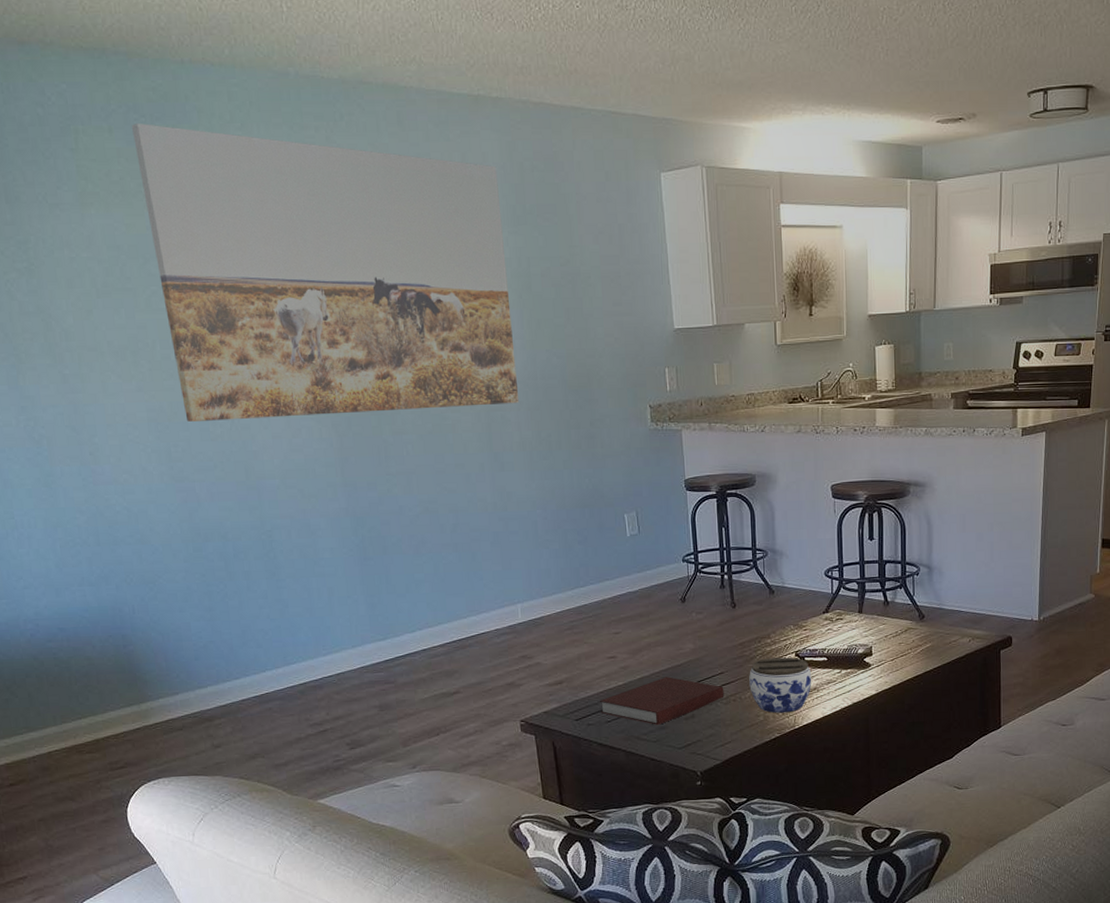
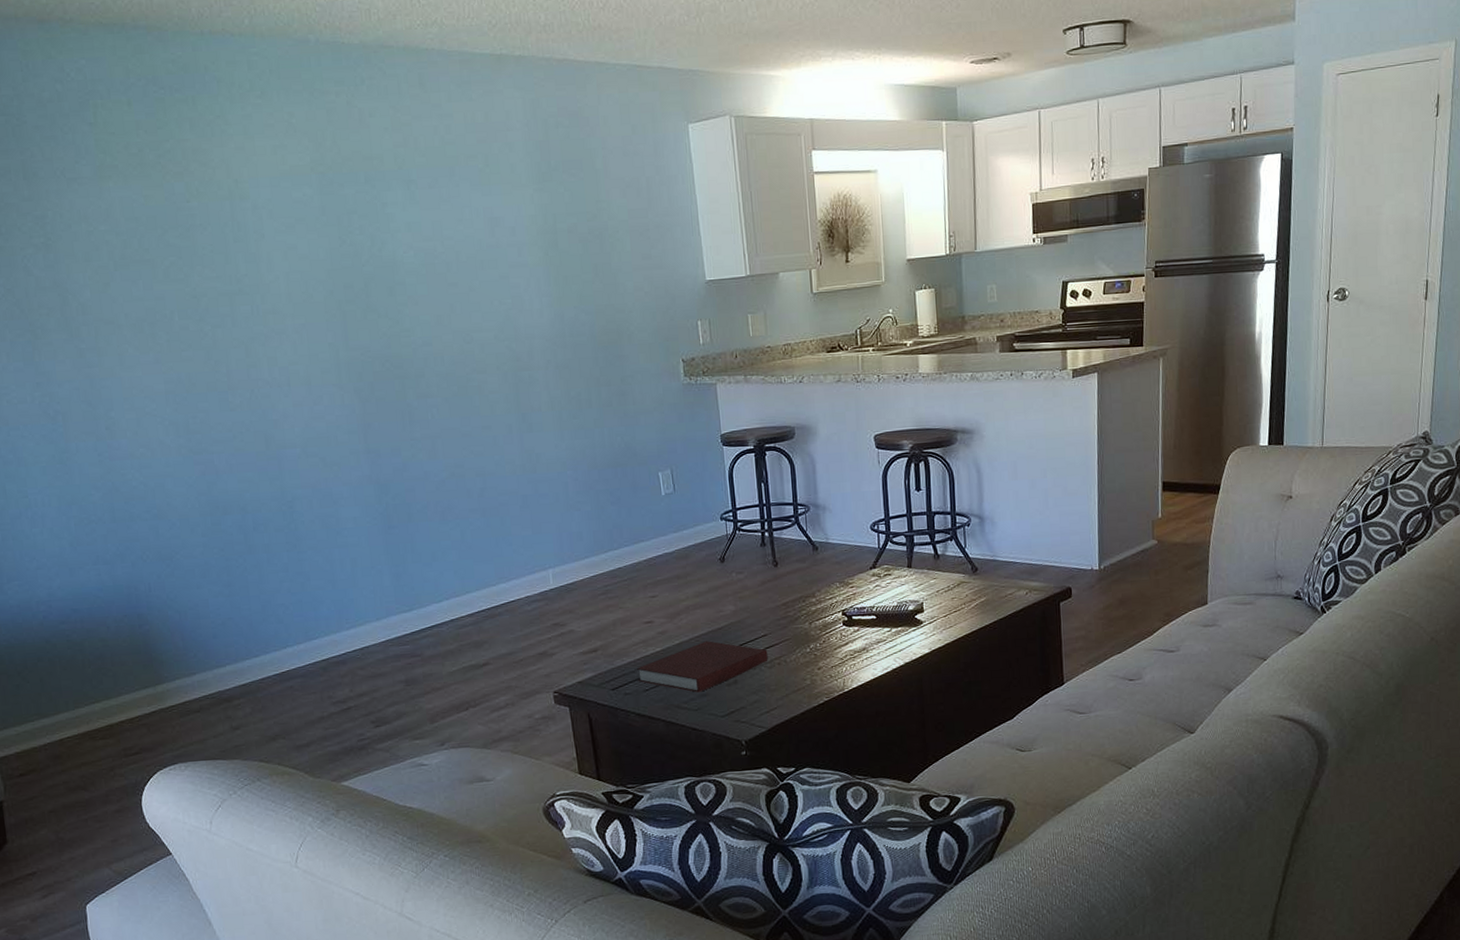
wall art: present [131,122,519,422] -> none [150,94,548,392]
jar: present [749,657,812,713] -> none [794,616,861,676]

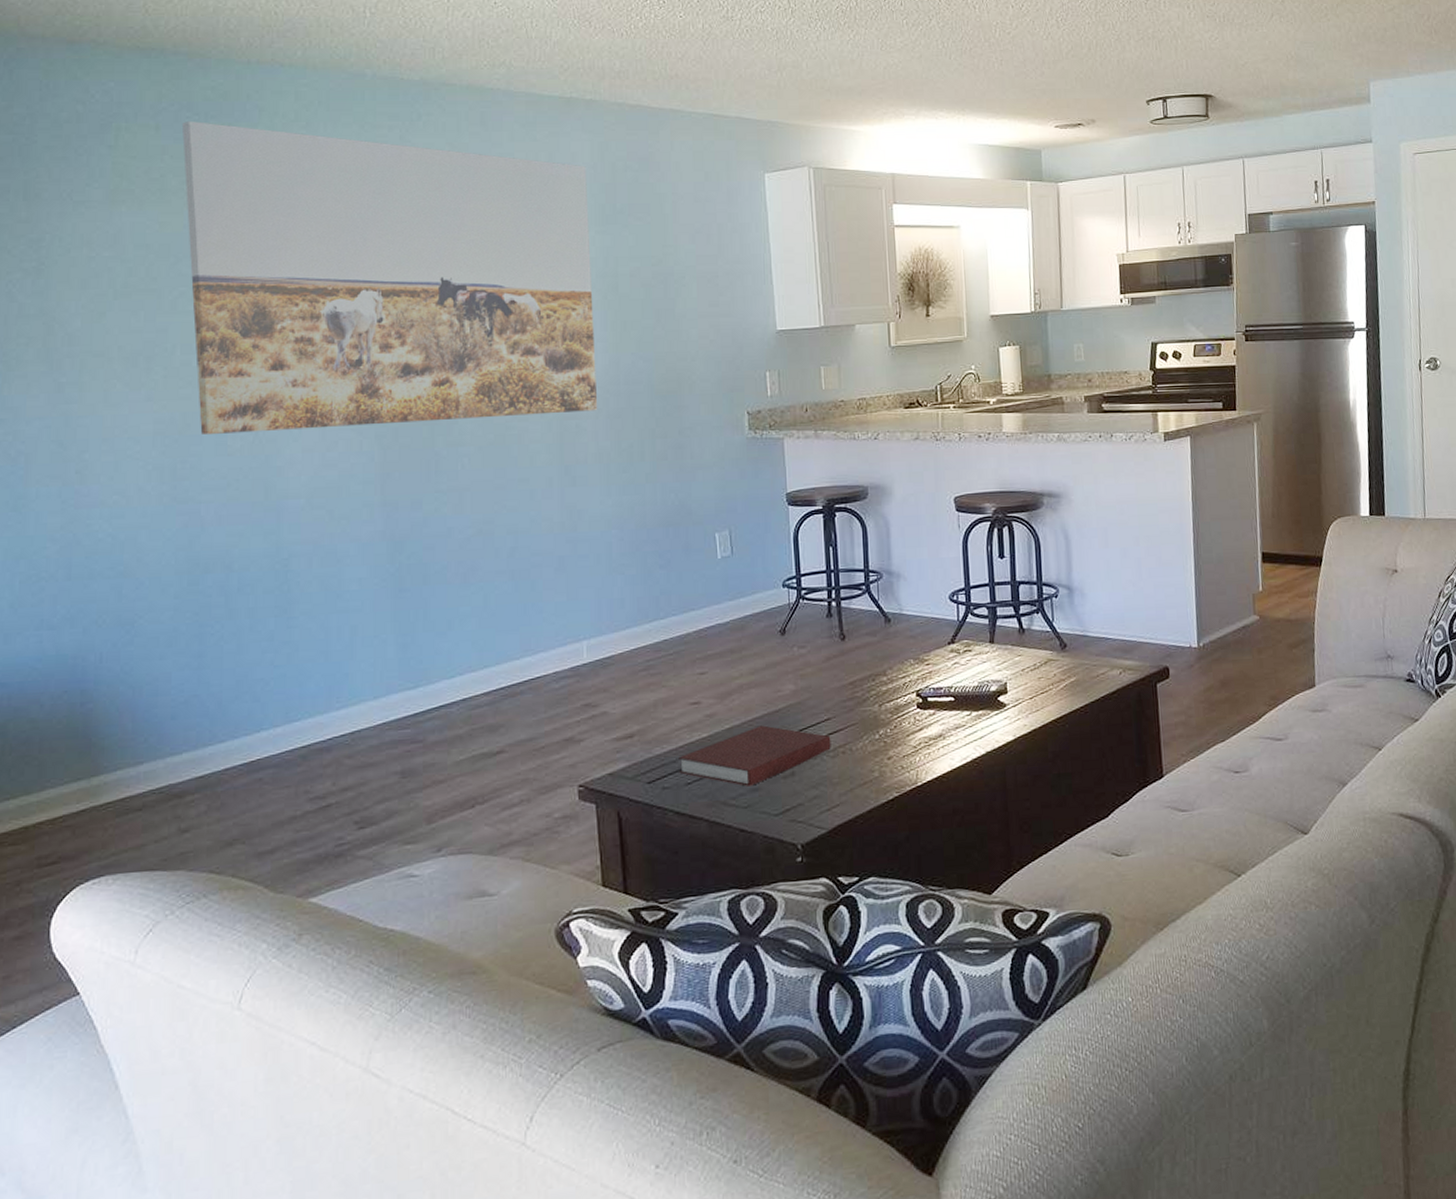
wall art: none [150,94,548,392] -> present [181,120,598,434]

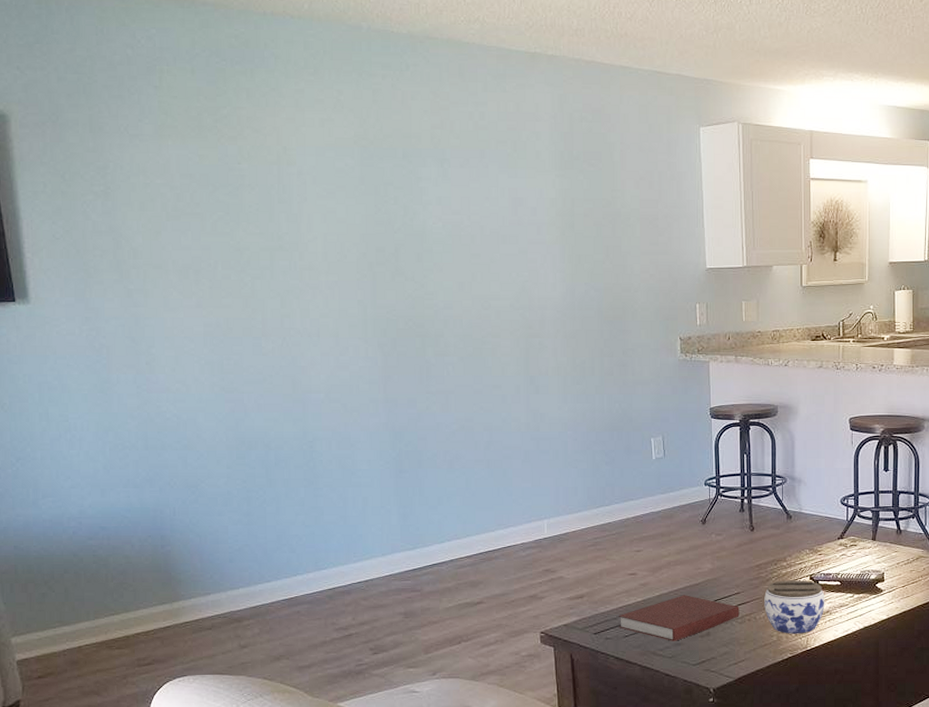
wall art: present [181,120,598,434] -> none [212,65,557,337]
jar: none [861,697,937,767] -> present [764,580,825,634]

